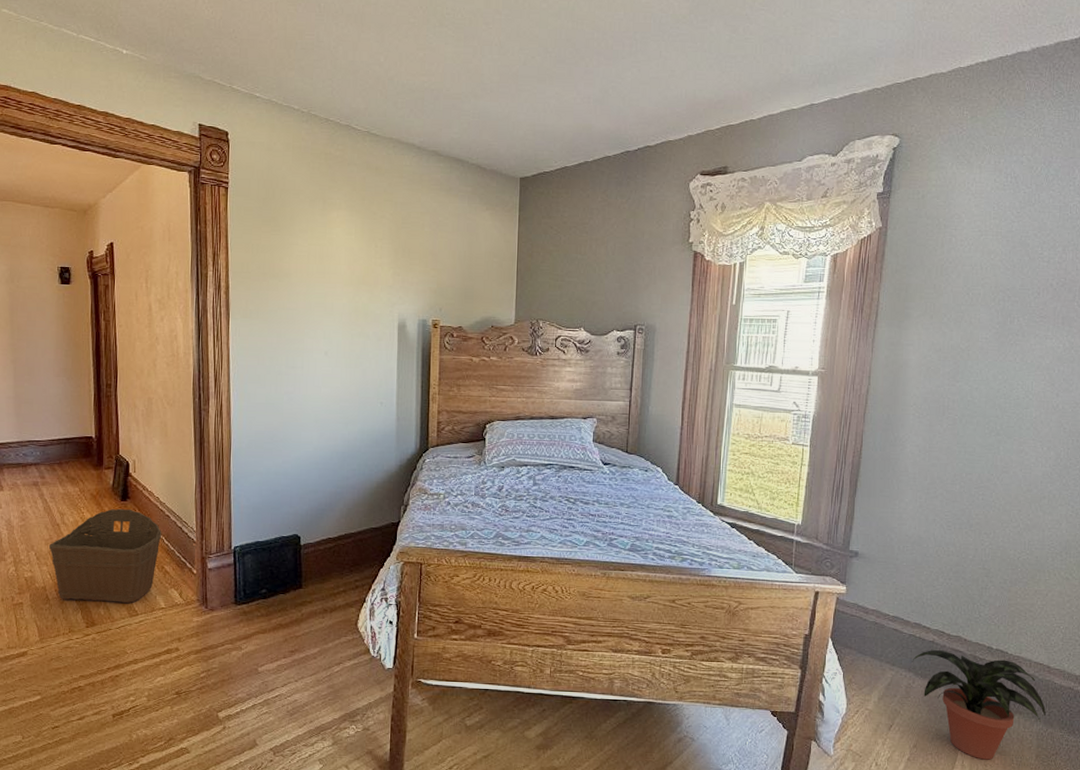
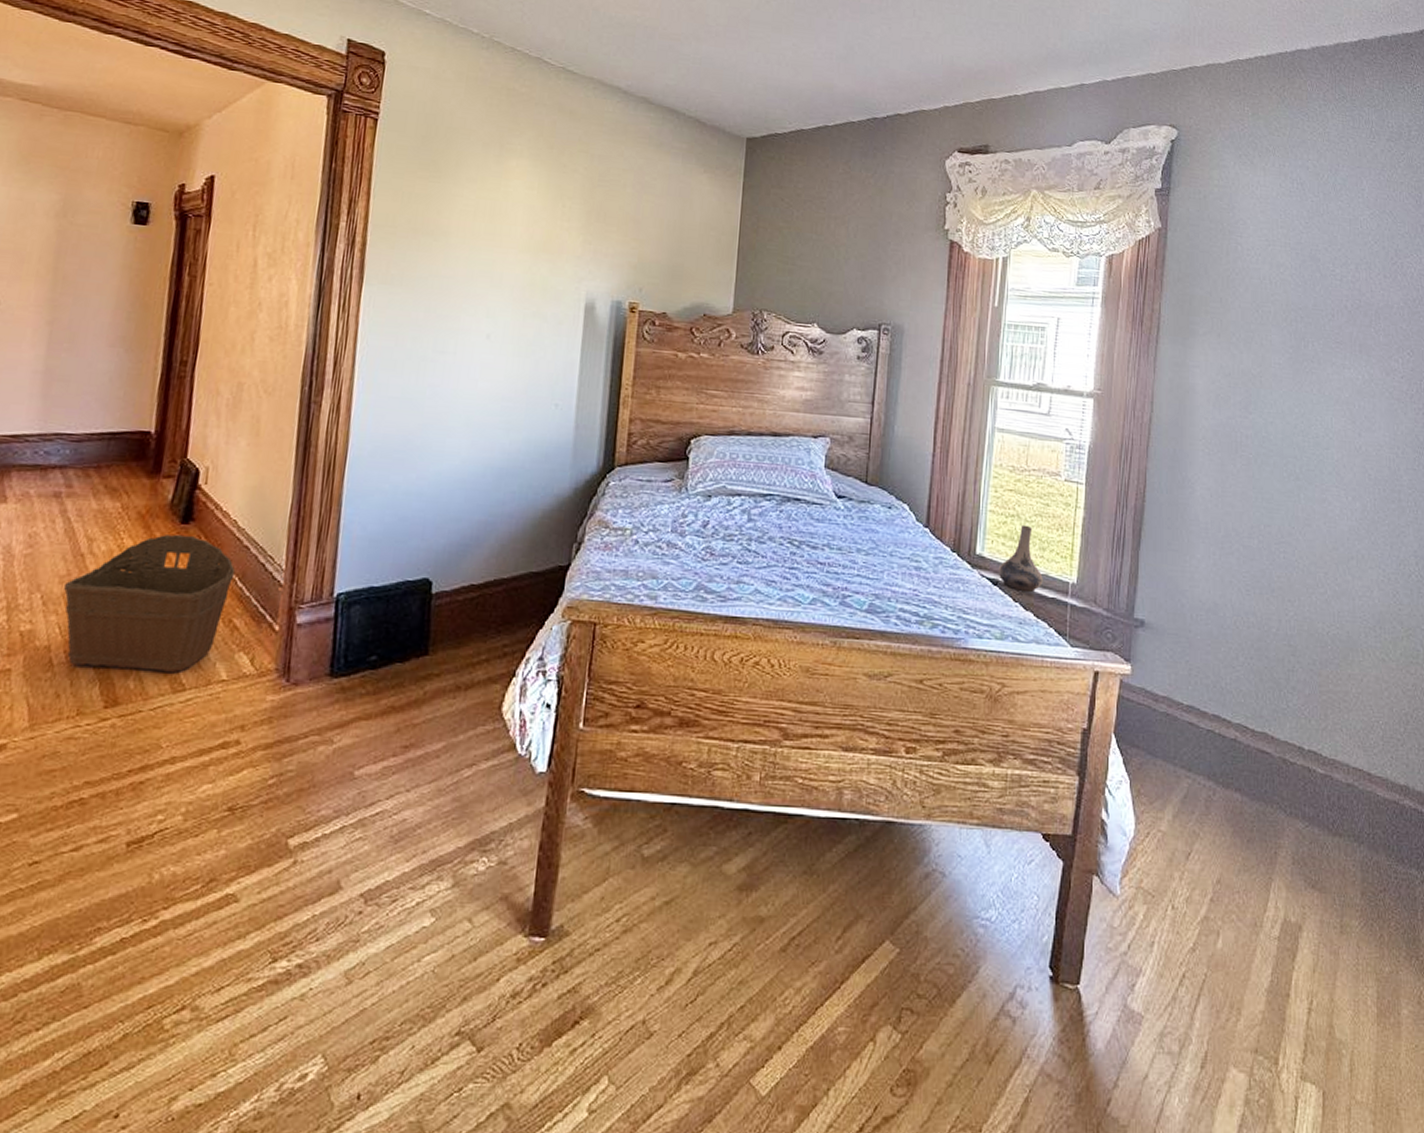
decorative vase: none [735,480,773,533] -> present [998,524,1043,593]
potted plant: present [912,650,1046,760] -> none [1211,751,1369,900]

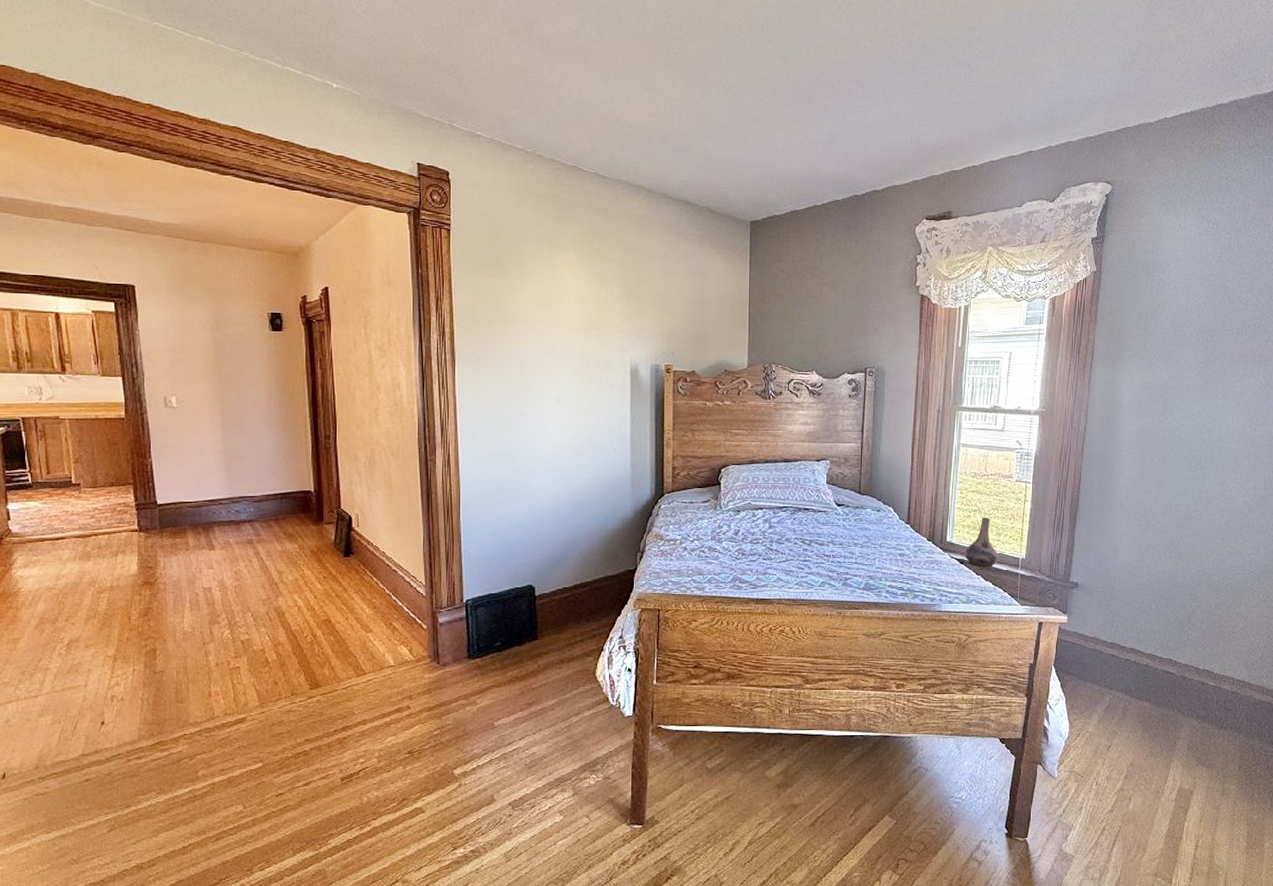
wicker basket: present [64,534,236,673] -> none [267,564,389,663]

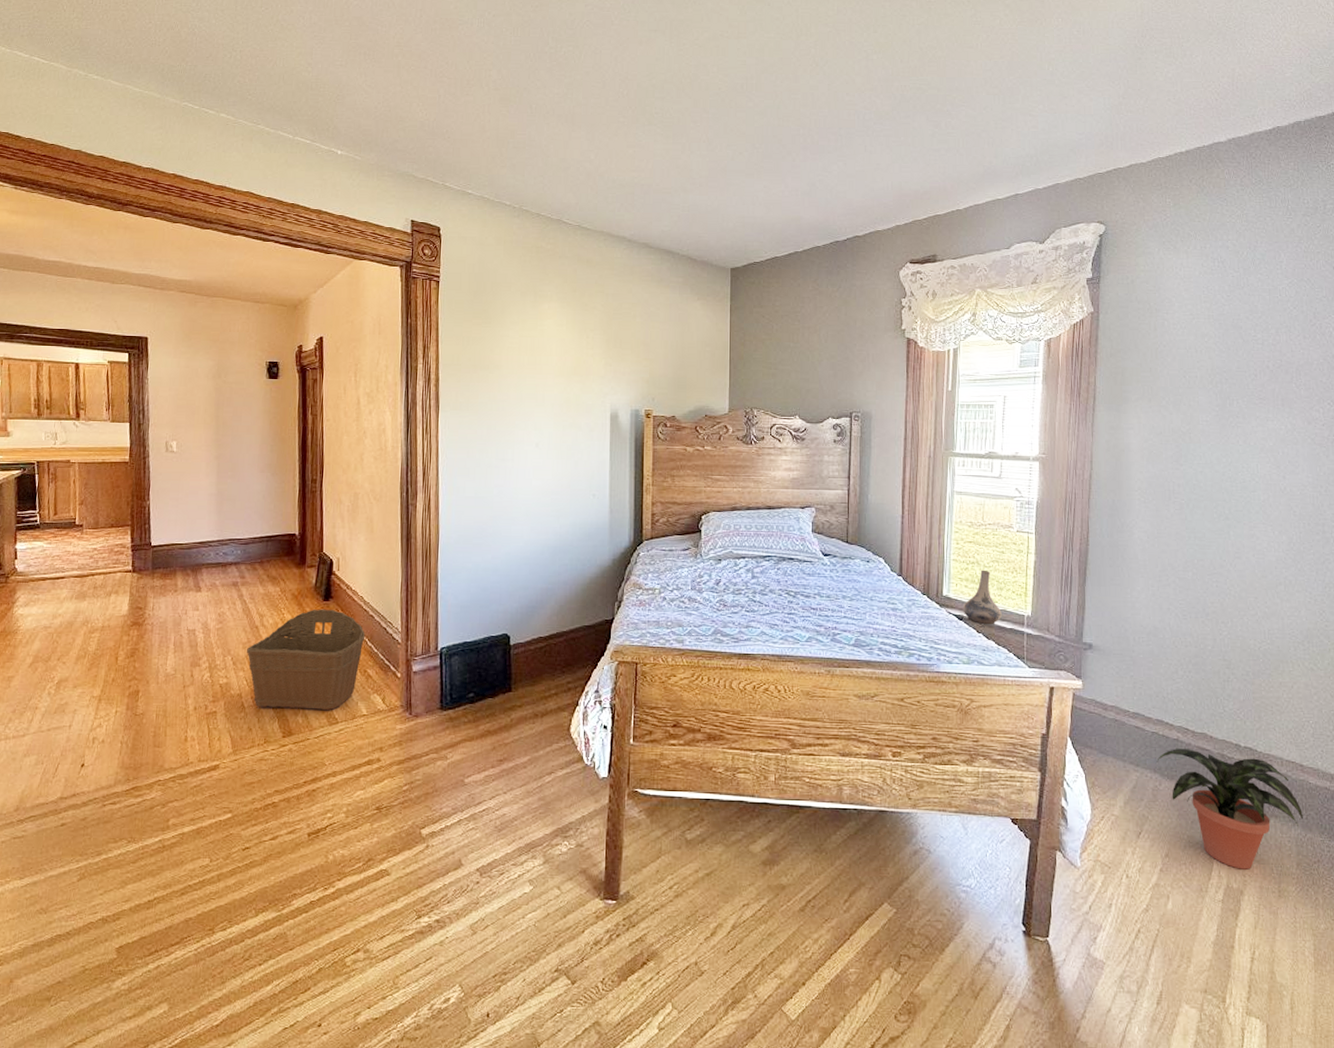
wicker basket: none [267,564,389,663] -> present [247,609,366,711]
potted plant: none [1128,673,1247,773] -> present [1156,749,1303,870]

